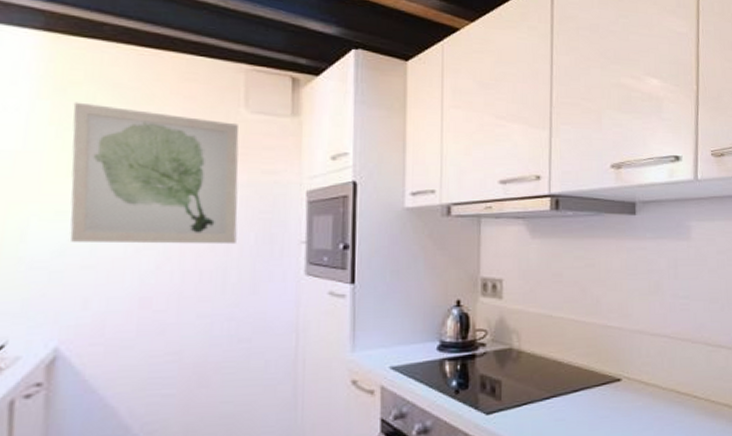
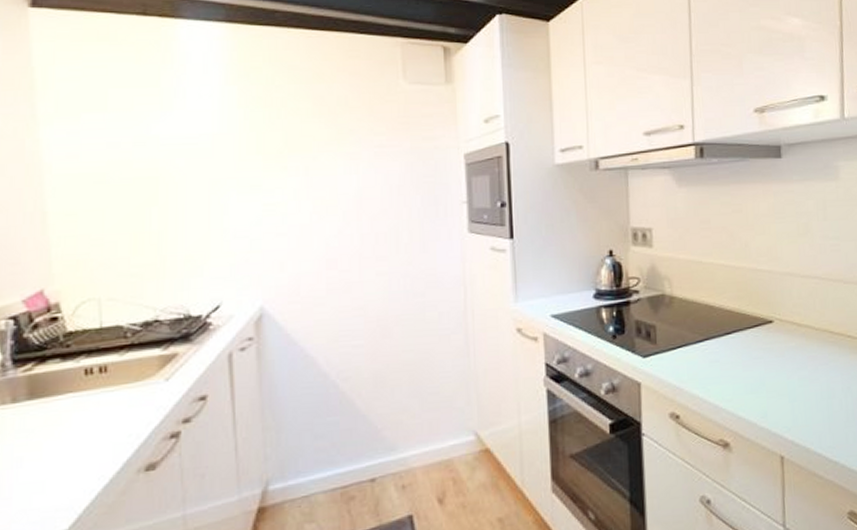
wall art: present [69,102,239,245] -> none [256,85,405,212]

